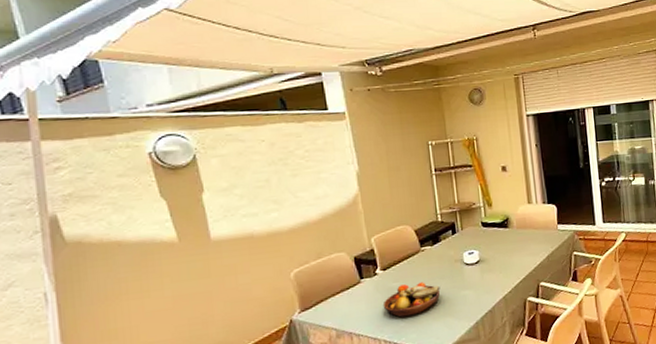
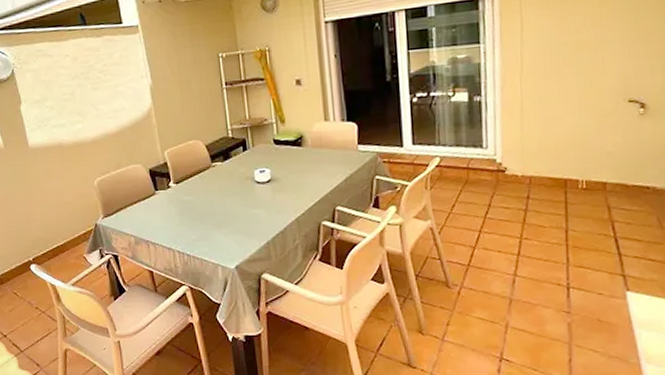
fruit bowl: present [382,282,440,318] -> none [176,198,231,231]

